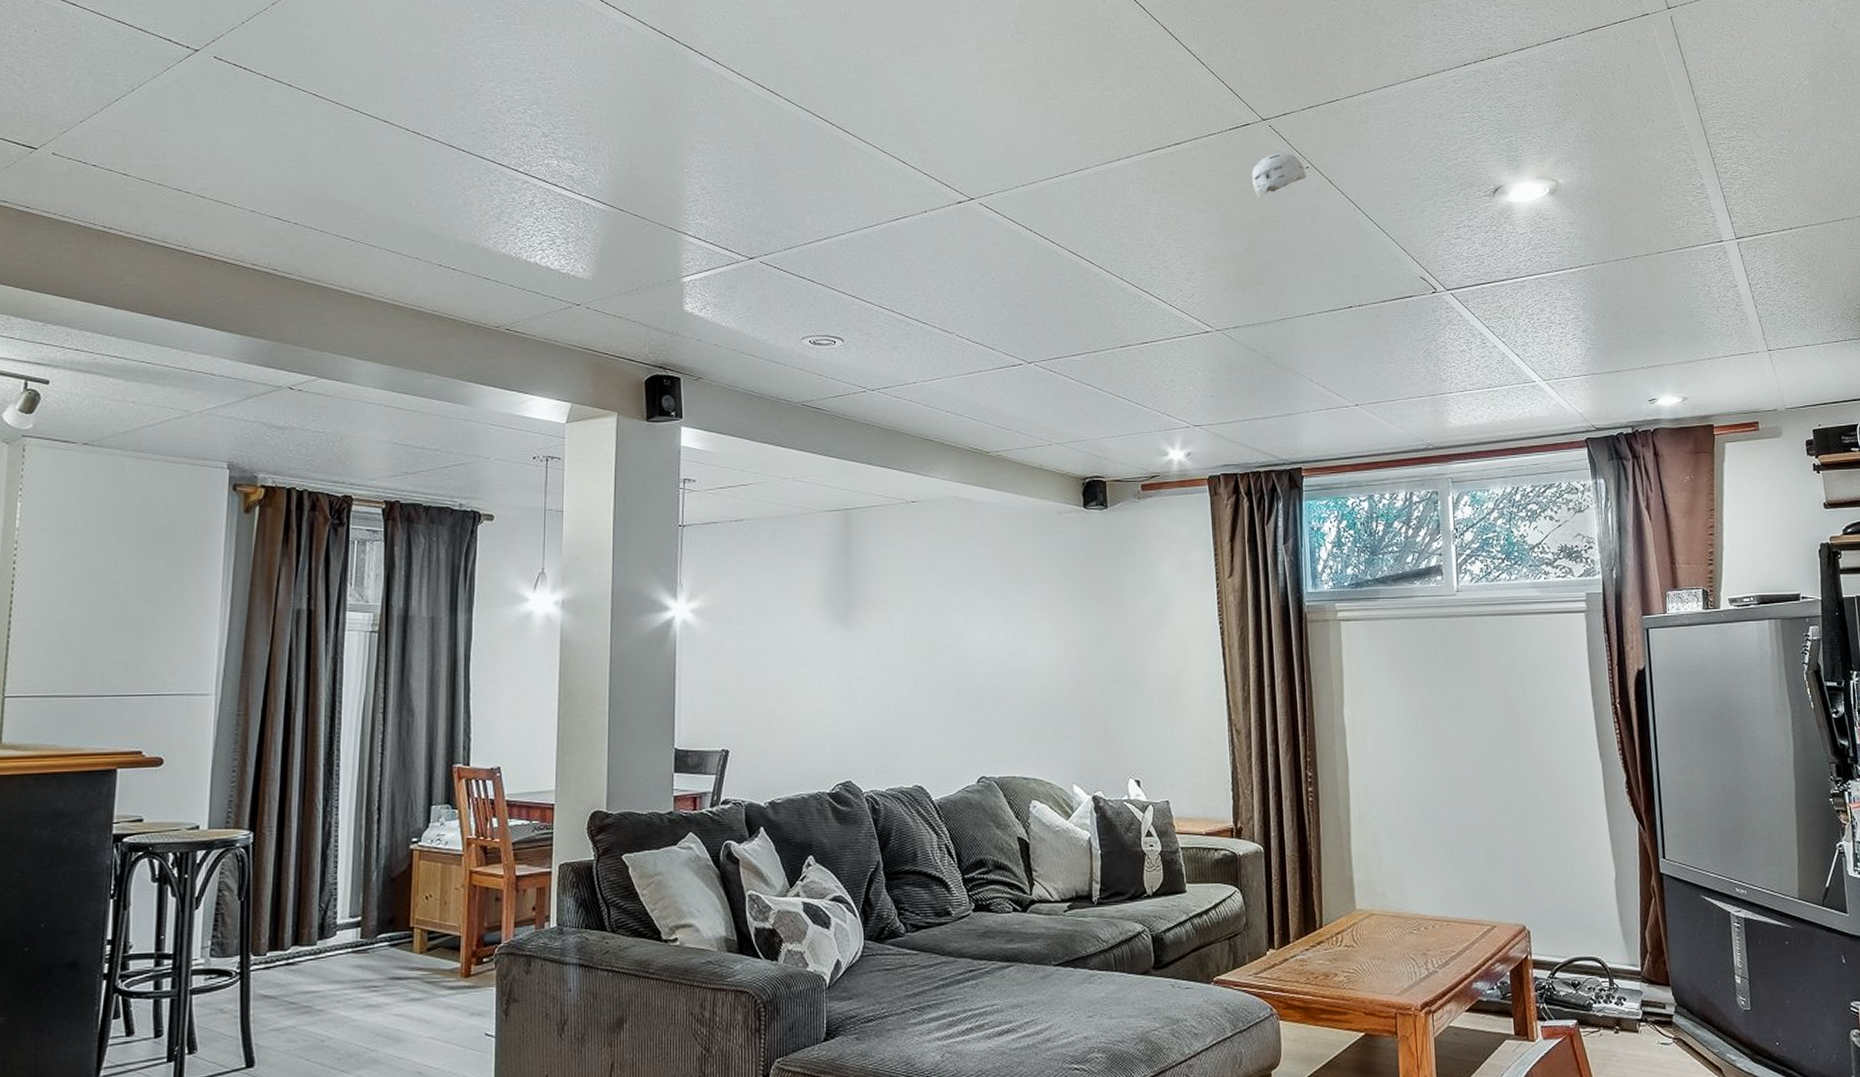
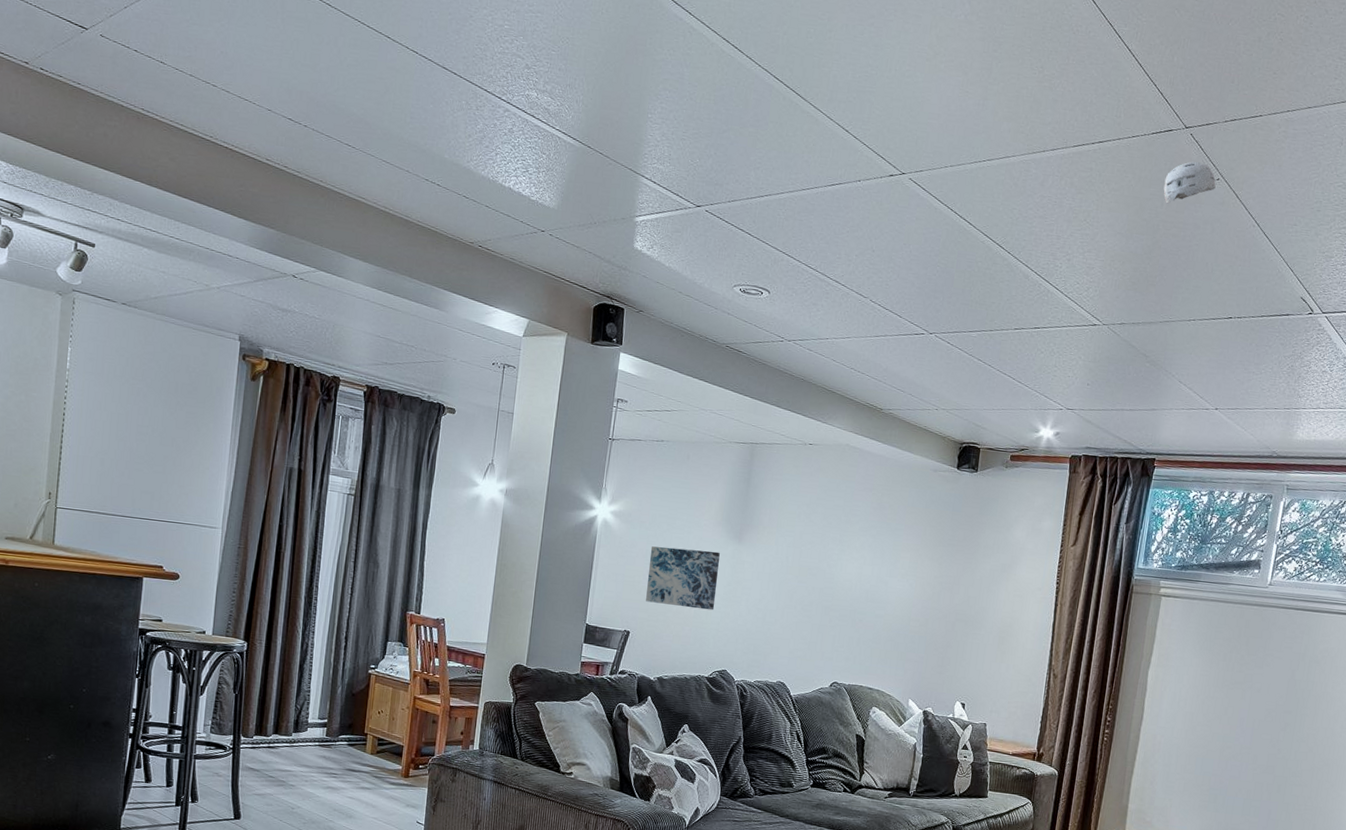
wall art: none [742,640,827,712] -> present [646,546,720,611]

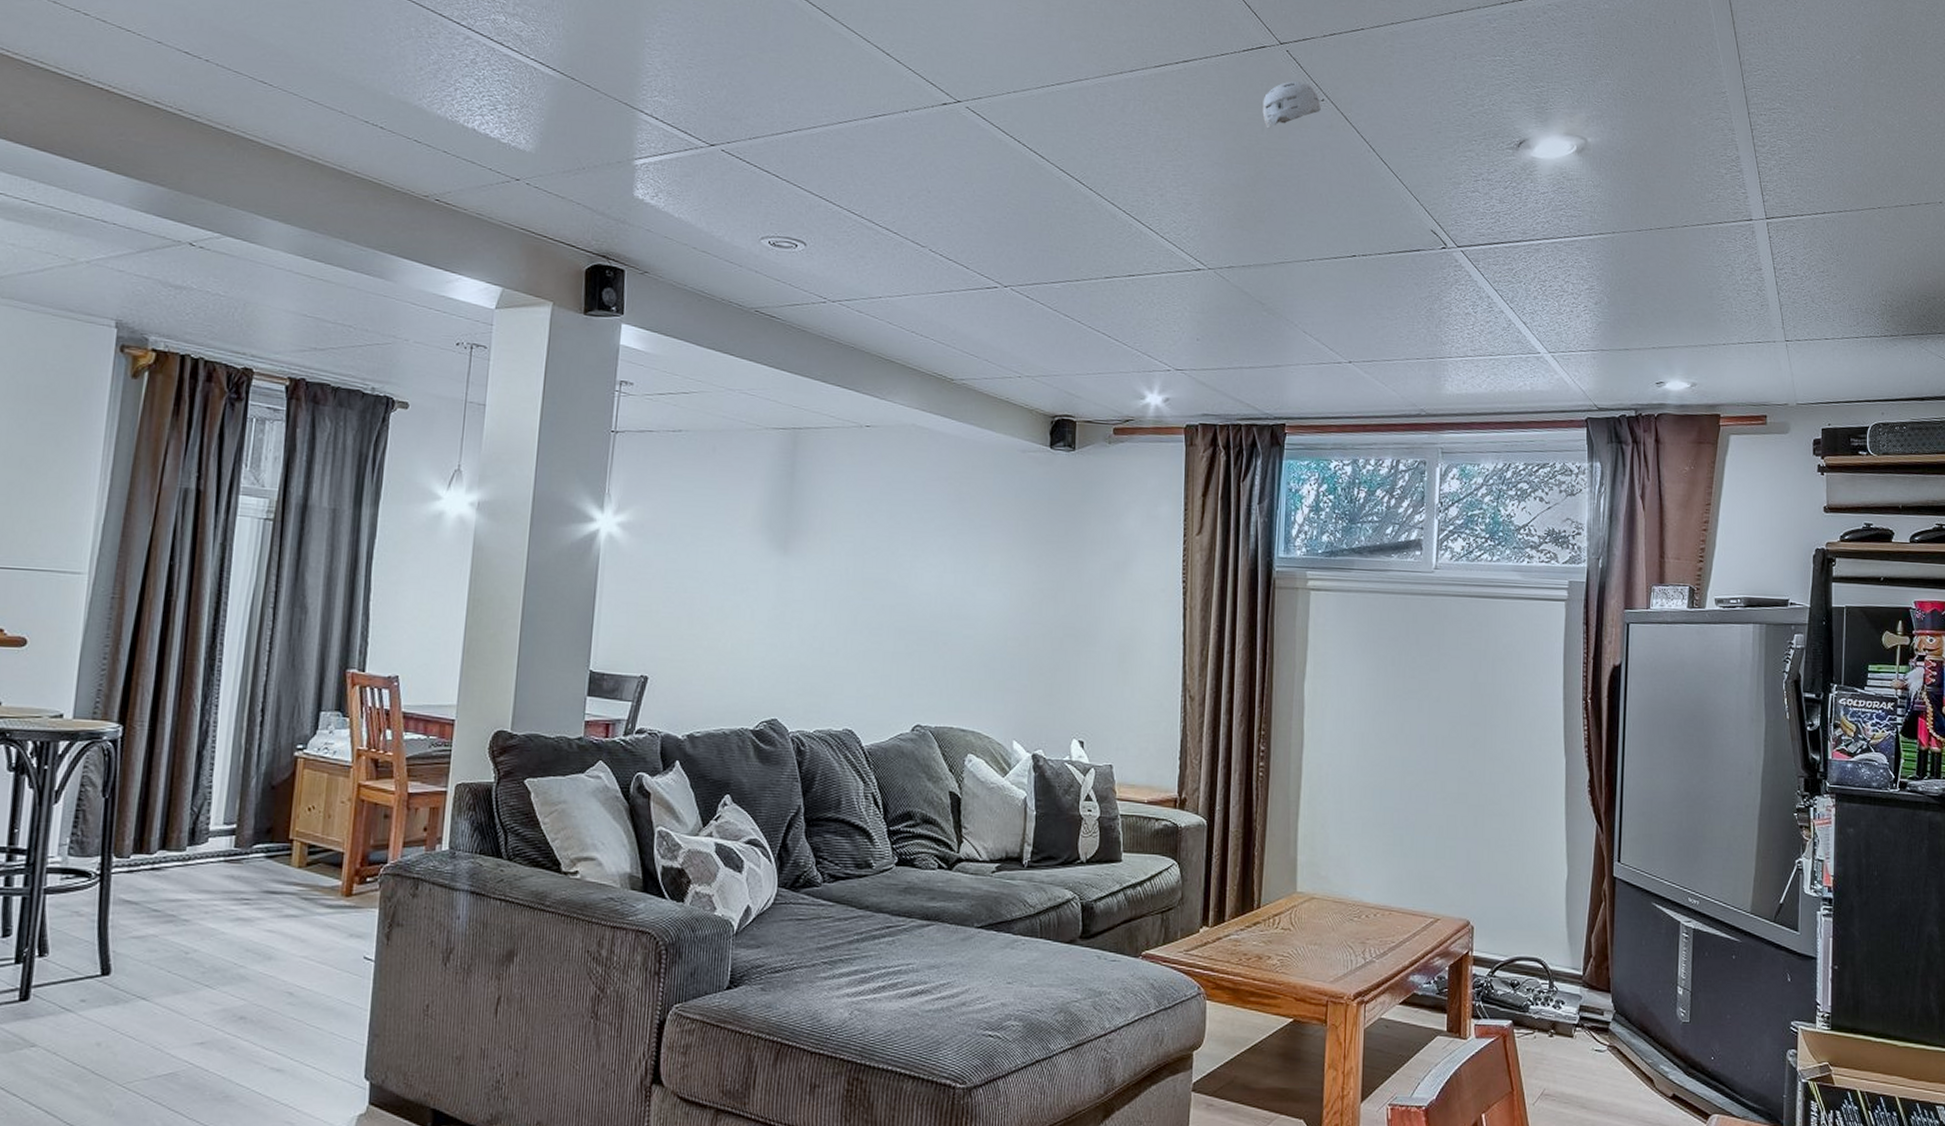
wall art: present [646,546,720,611] -> none [667,564,761,643]

